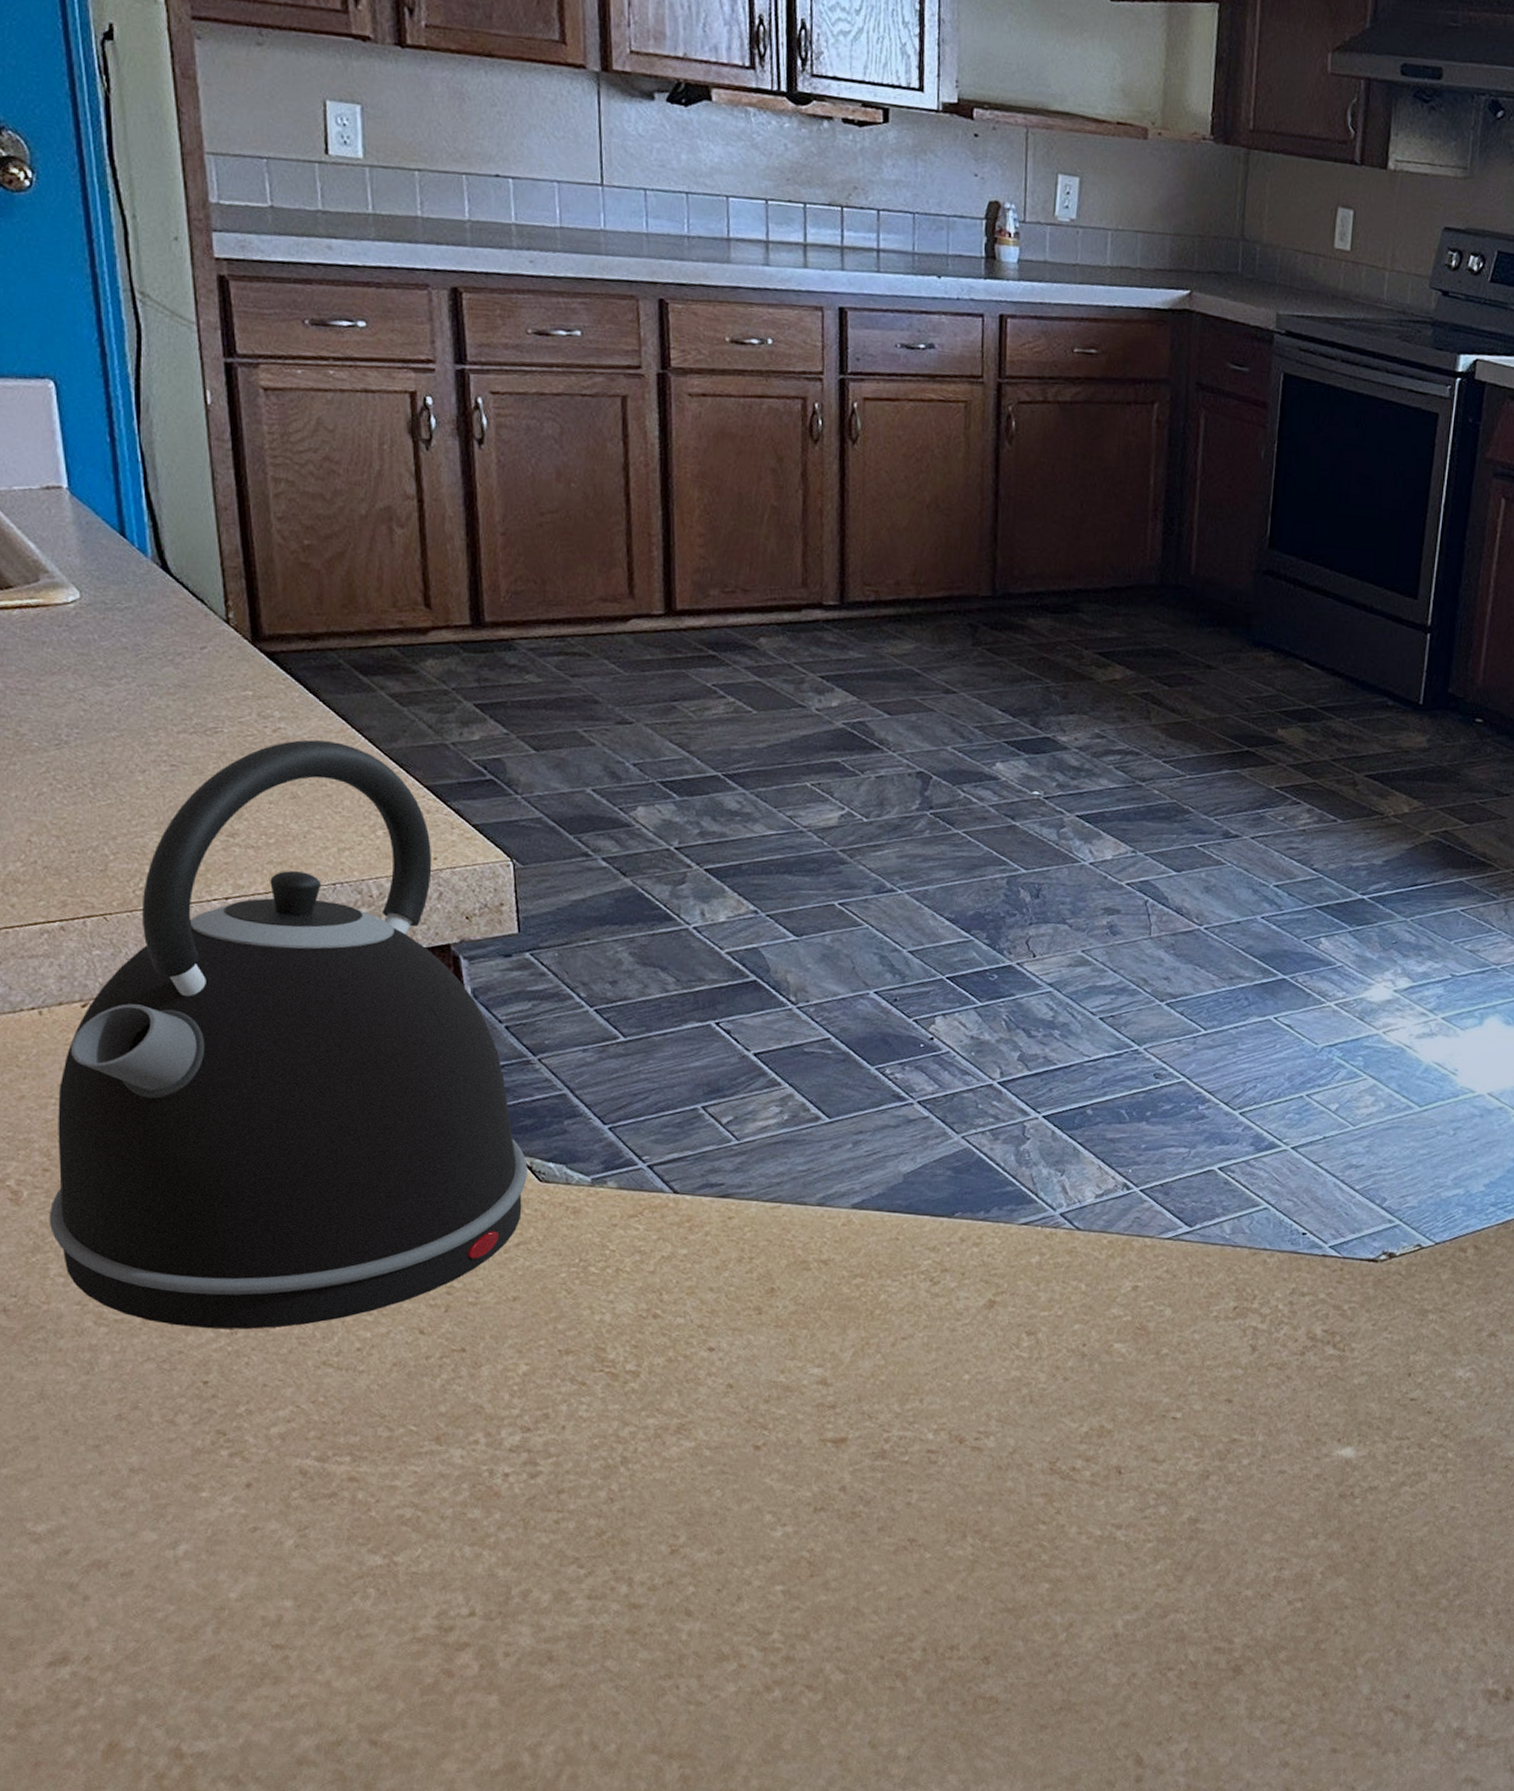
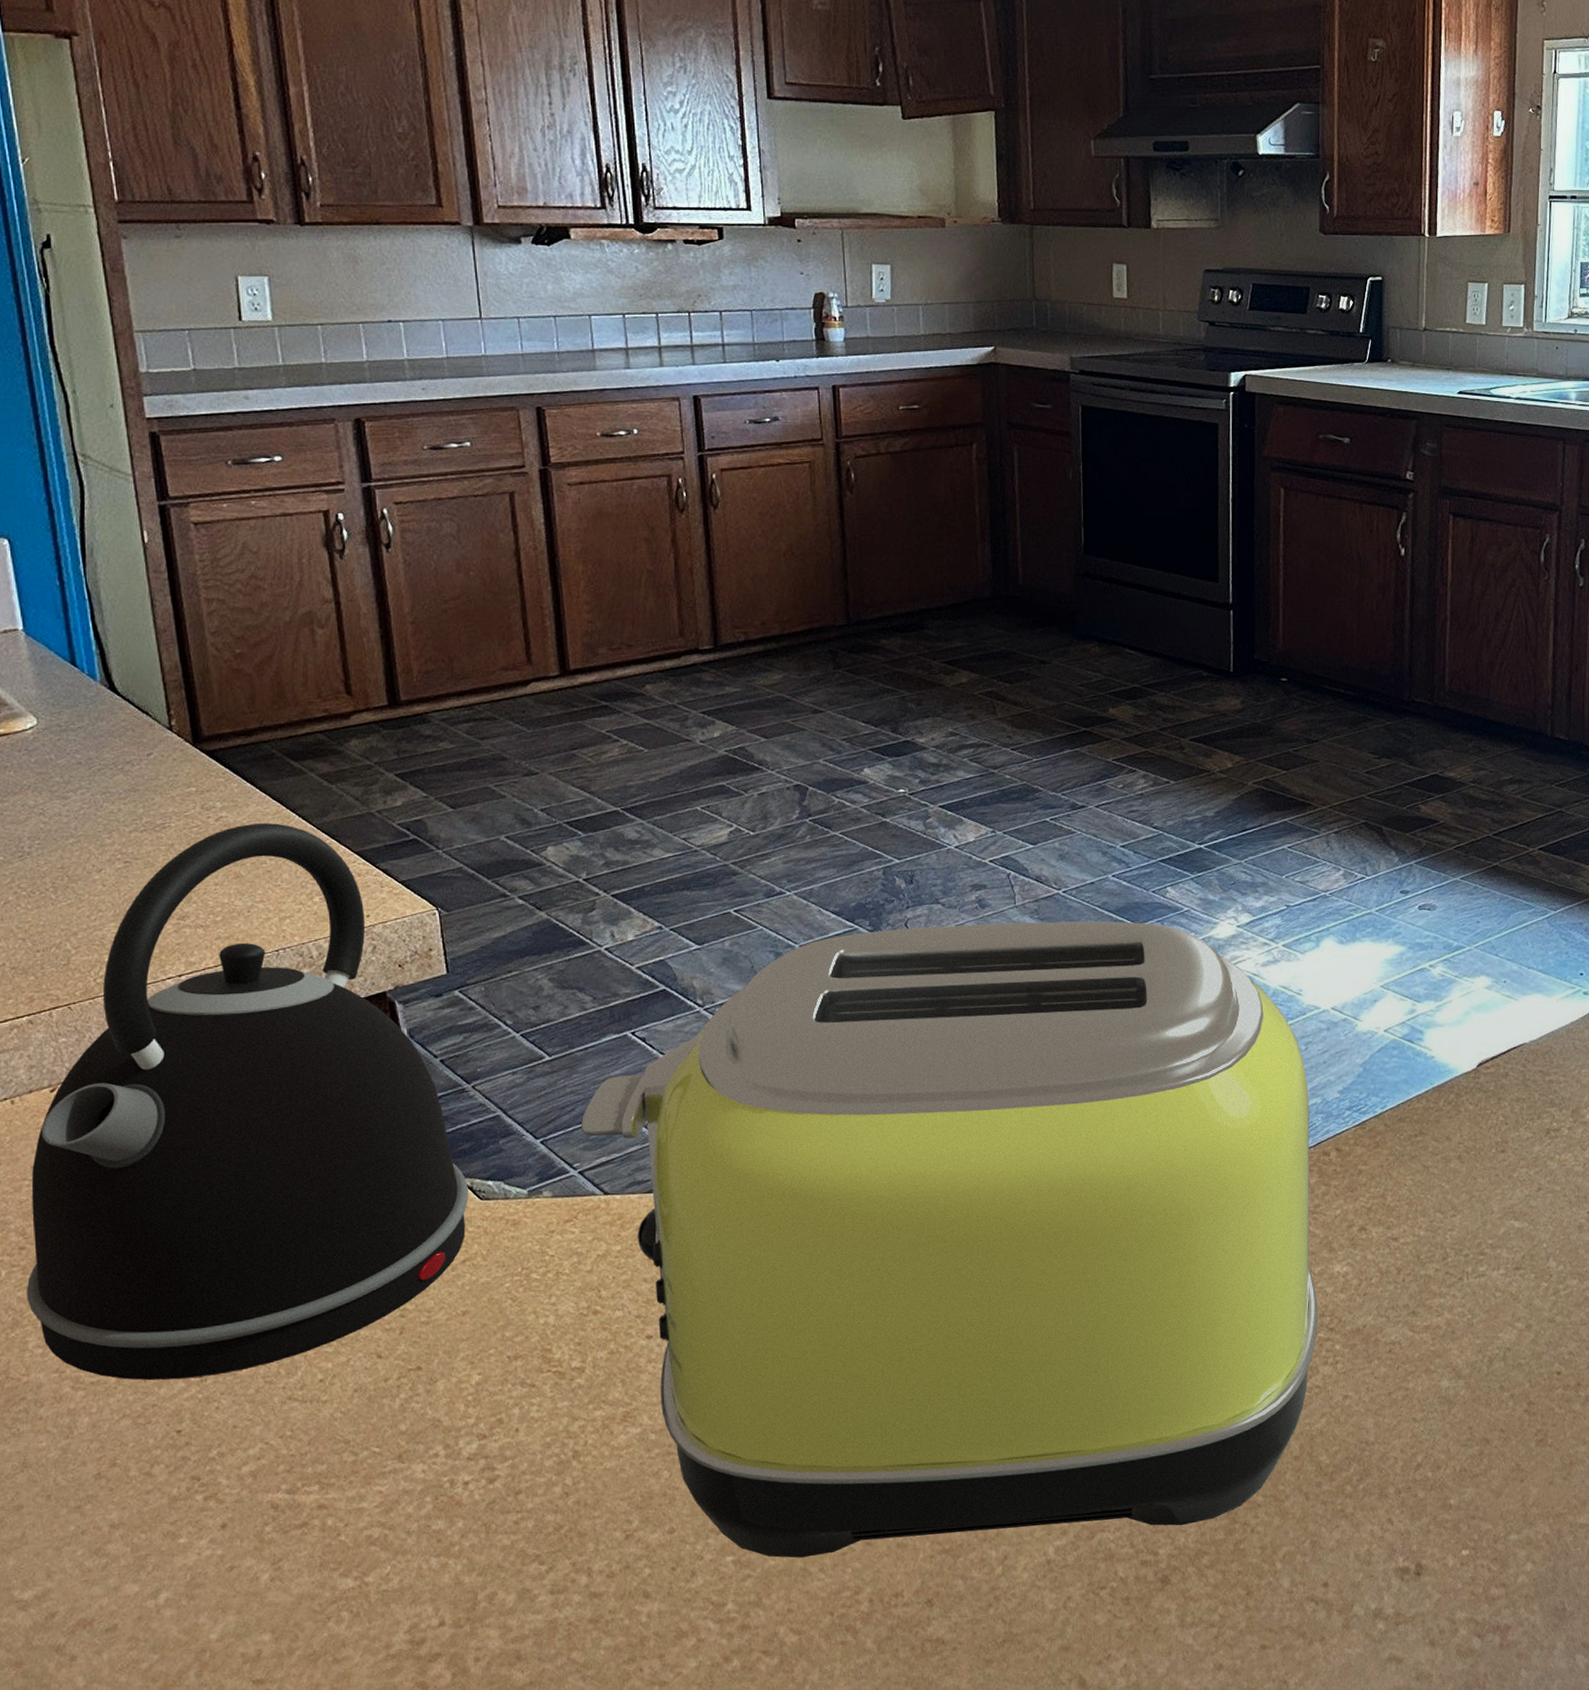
toaster: none [653,945,1452,1617] -> present [580,921,1318,1558]

